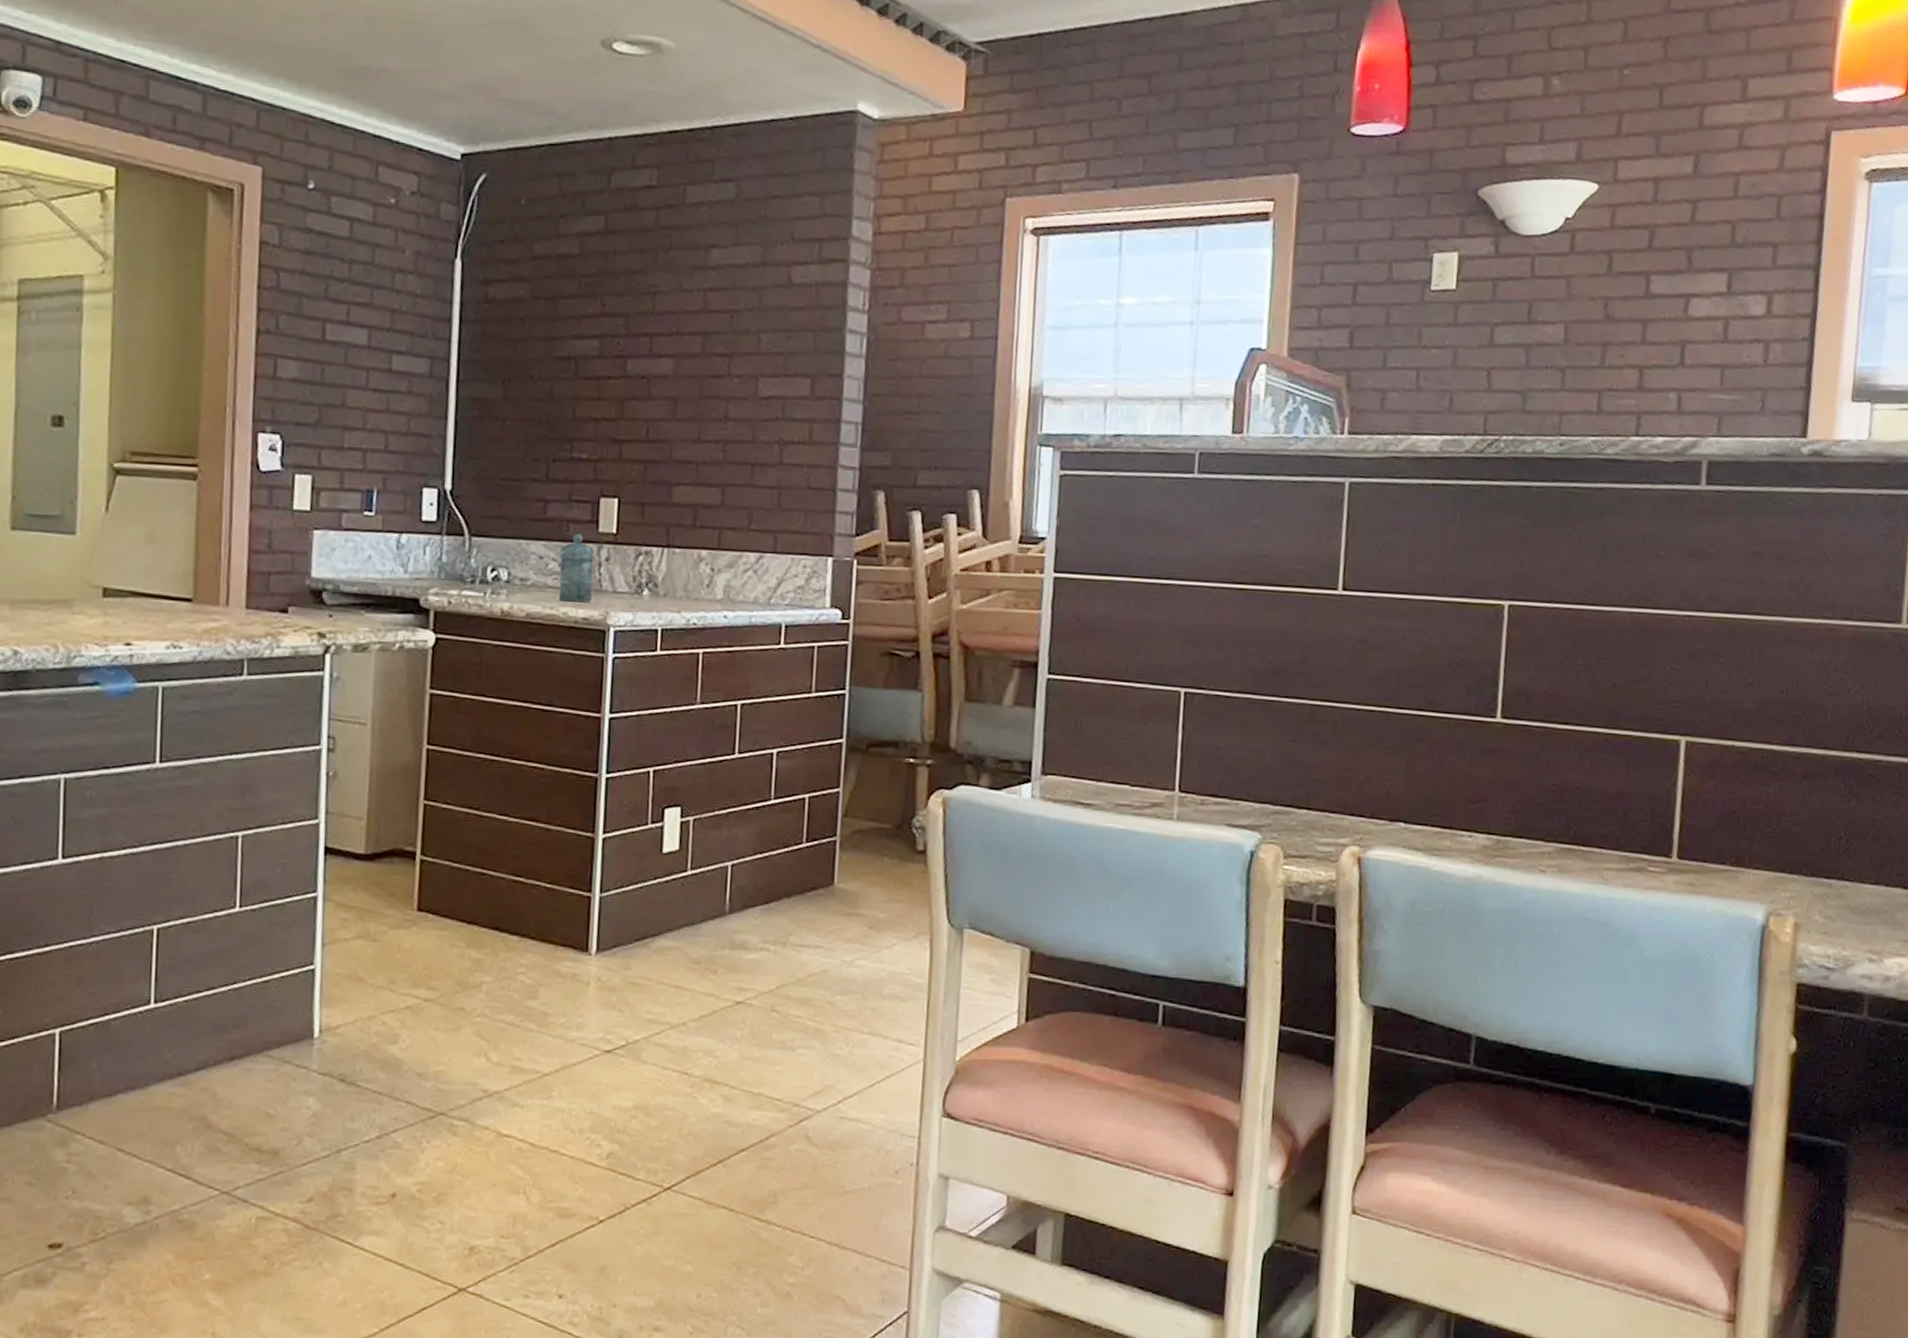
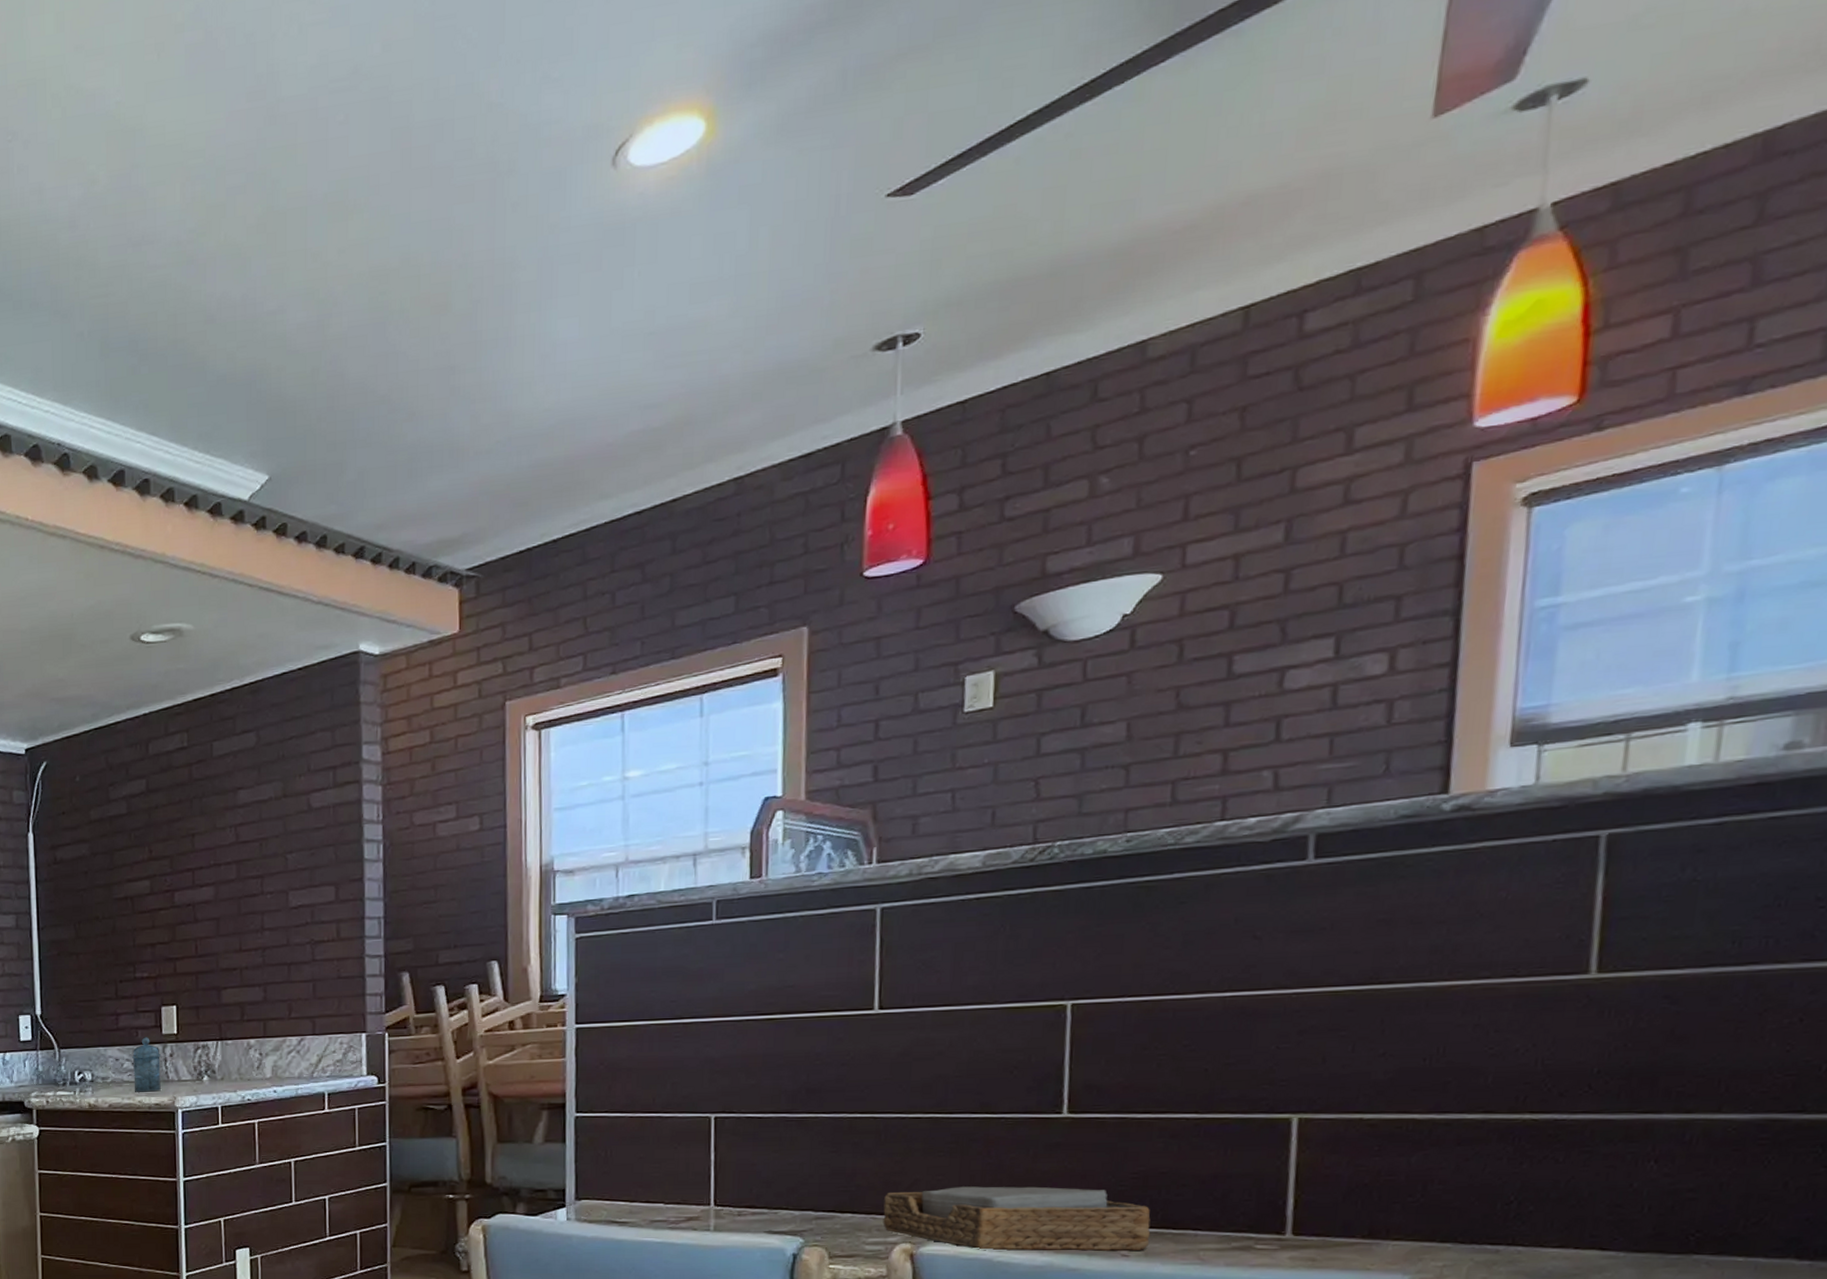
napkin holder: none [1335,788,1565,868] -> present [883,1186,1151,1252]

